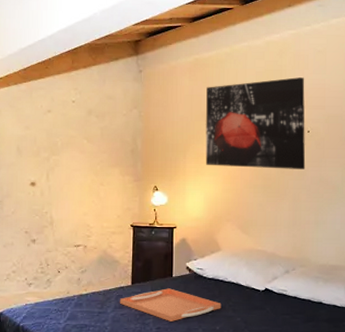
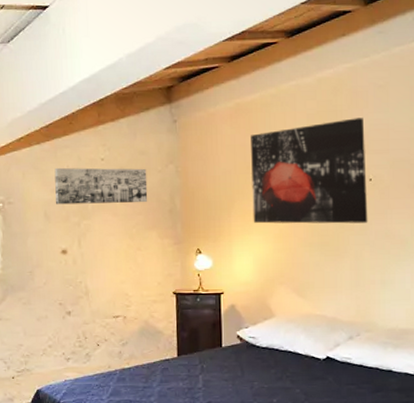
wall art: none [27,107,113,143] -> present [54,167,148,205]
serving tray: present [119,288,222,321] -> none [165,359,278,395]

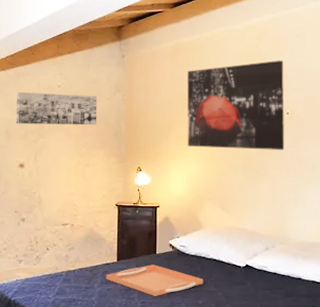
serving tray: none [165,359,278,395] -> present [105,265,204,296]

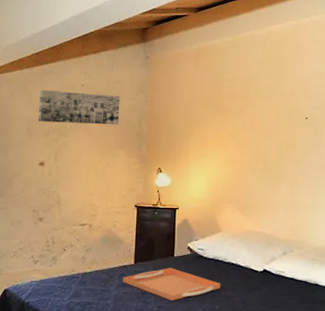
wall art: present [187,60,285,150] -> none [208,66,304,154]

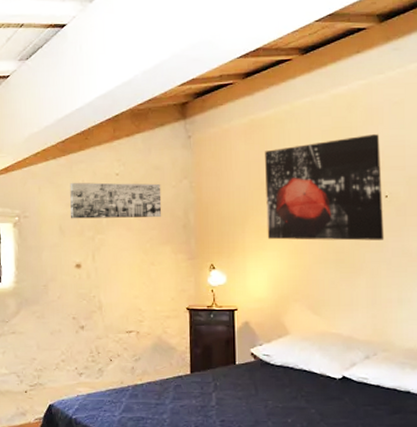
serving tray: present [122,268,221,301] -> none [178,377,293,414]
wall art: none [208,66,304,154] -> present [265,134,384,241]

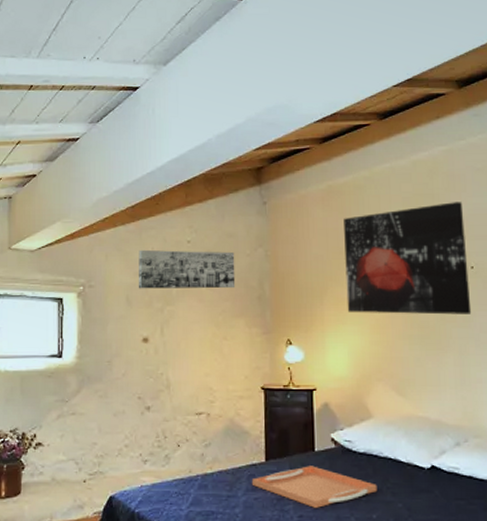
serving tray: none [178,377,293,414] -> present [251,466,378,508]

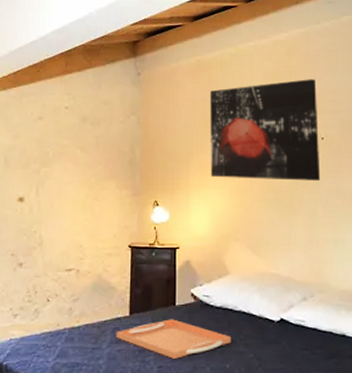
wall art: present [138,249,236,289] -> none [16,114,109,153]

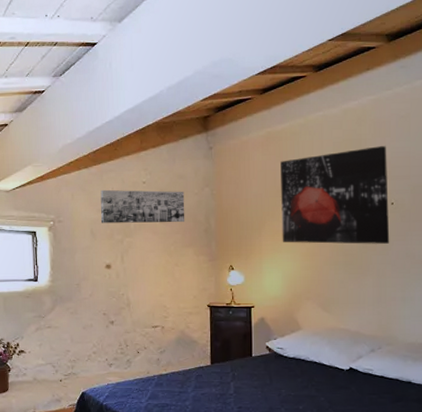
wall art: none [16,114,109,153] -> present [100,189,185,223]
serving tray: present [115,319,231,359] -> none [199,368,304,401]

